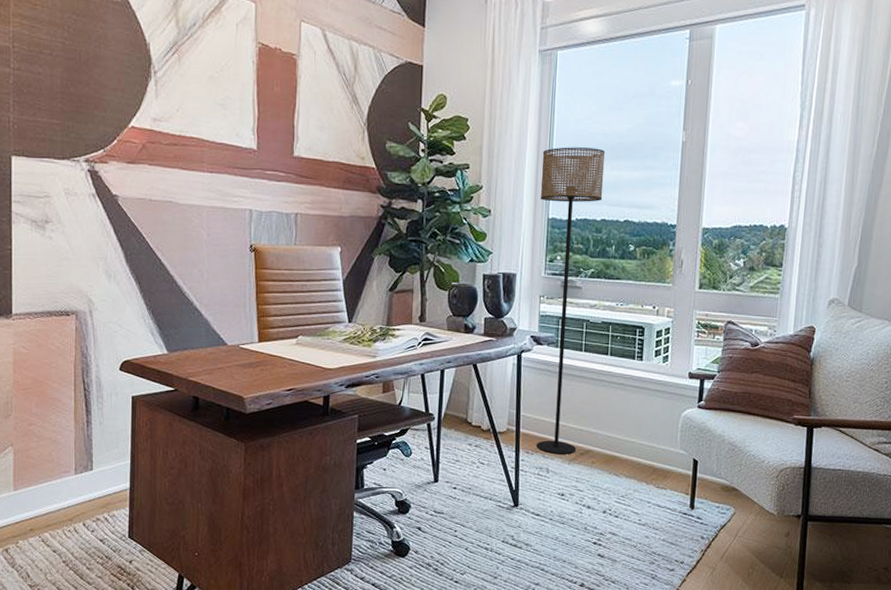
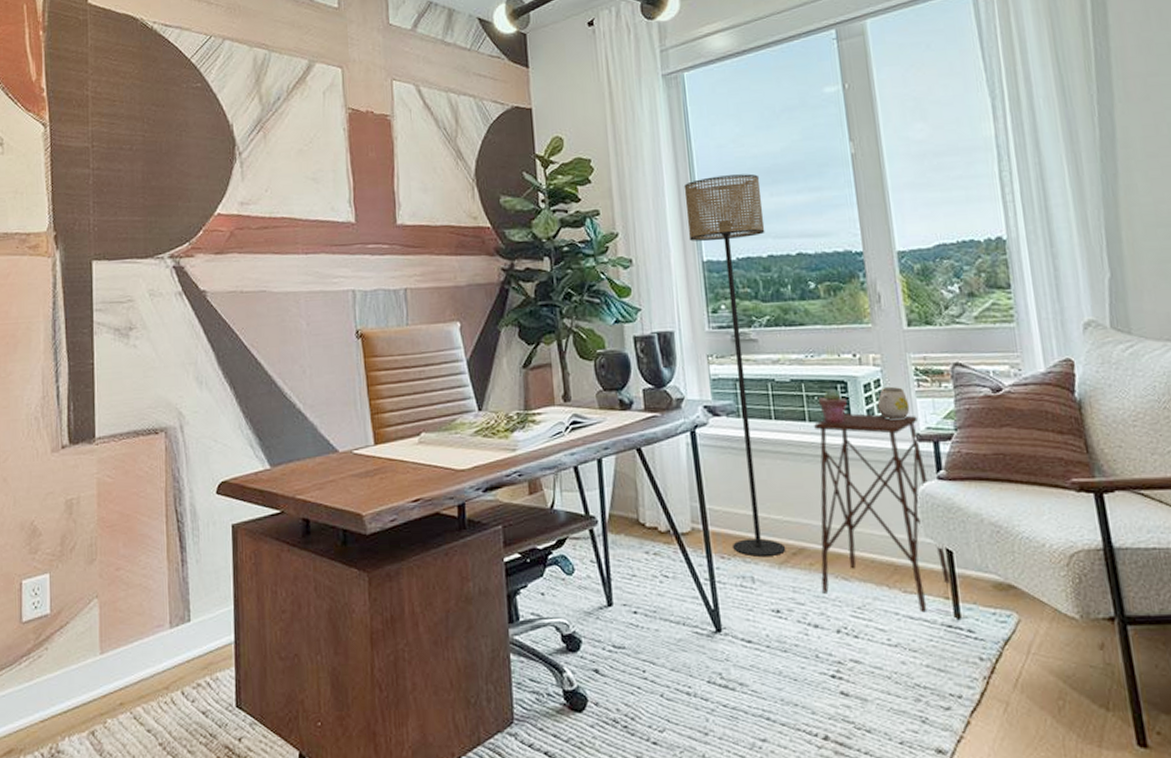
side table: none [597,352,693,503] -> present [814,413,951,613]
potted succulent: none [620,332,643,359] -> present [819,389,848,424]
mug: none [664,335,688,361] -> present [877,387,910,420]

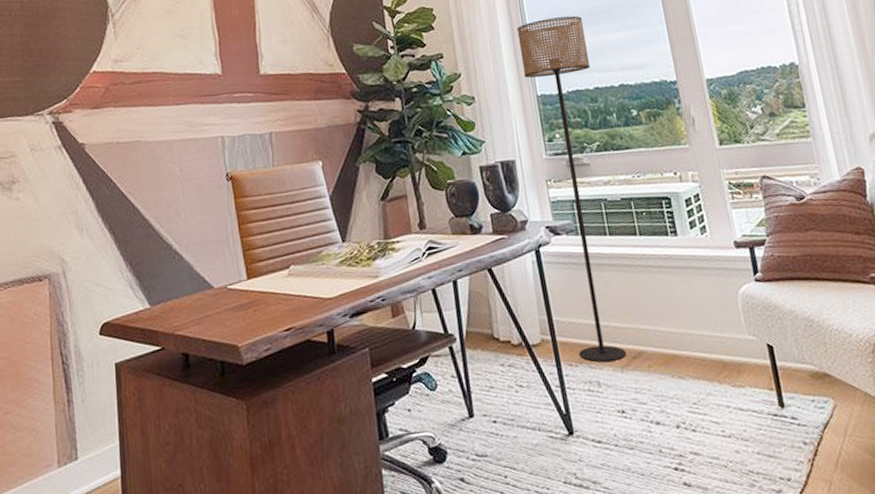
side table: present [814,413,951,613] -> none [644,225,774,404]
potted succulent: present [819,389,848,424] -> none [647,205,673,237]
mug: present [877,387,910,420] -> none [698,200,727,230]

